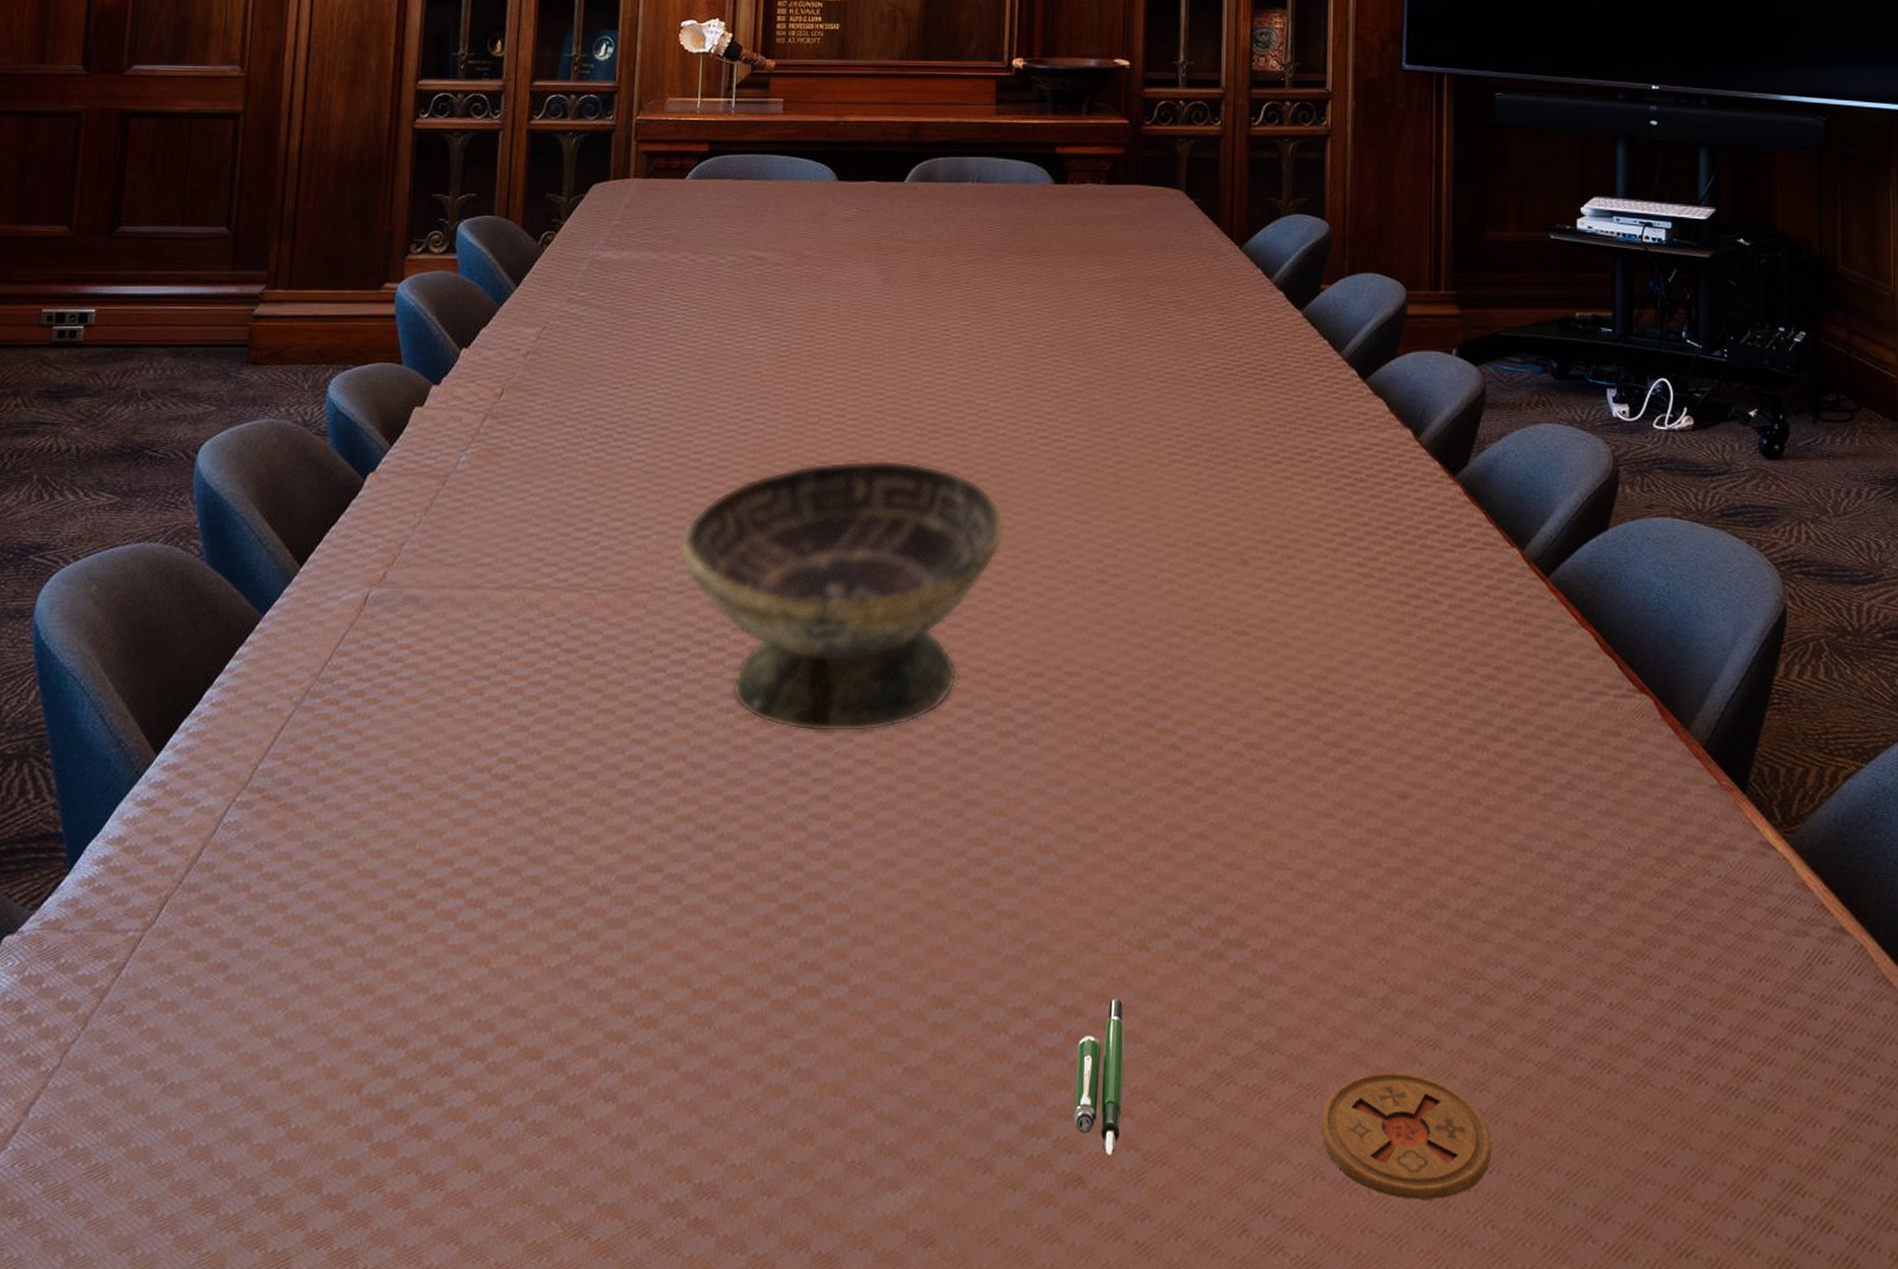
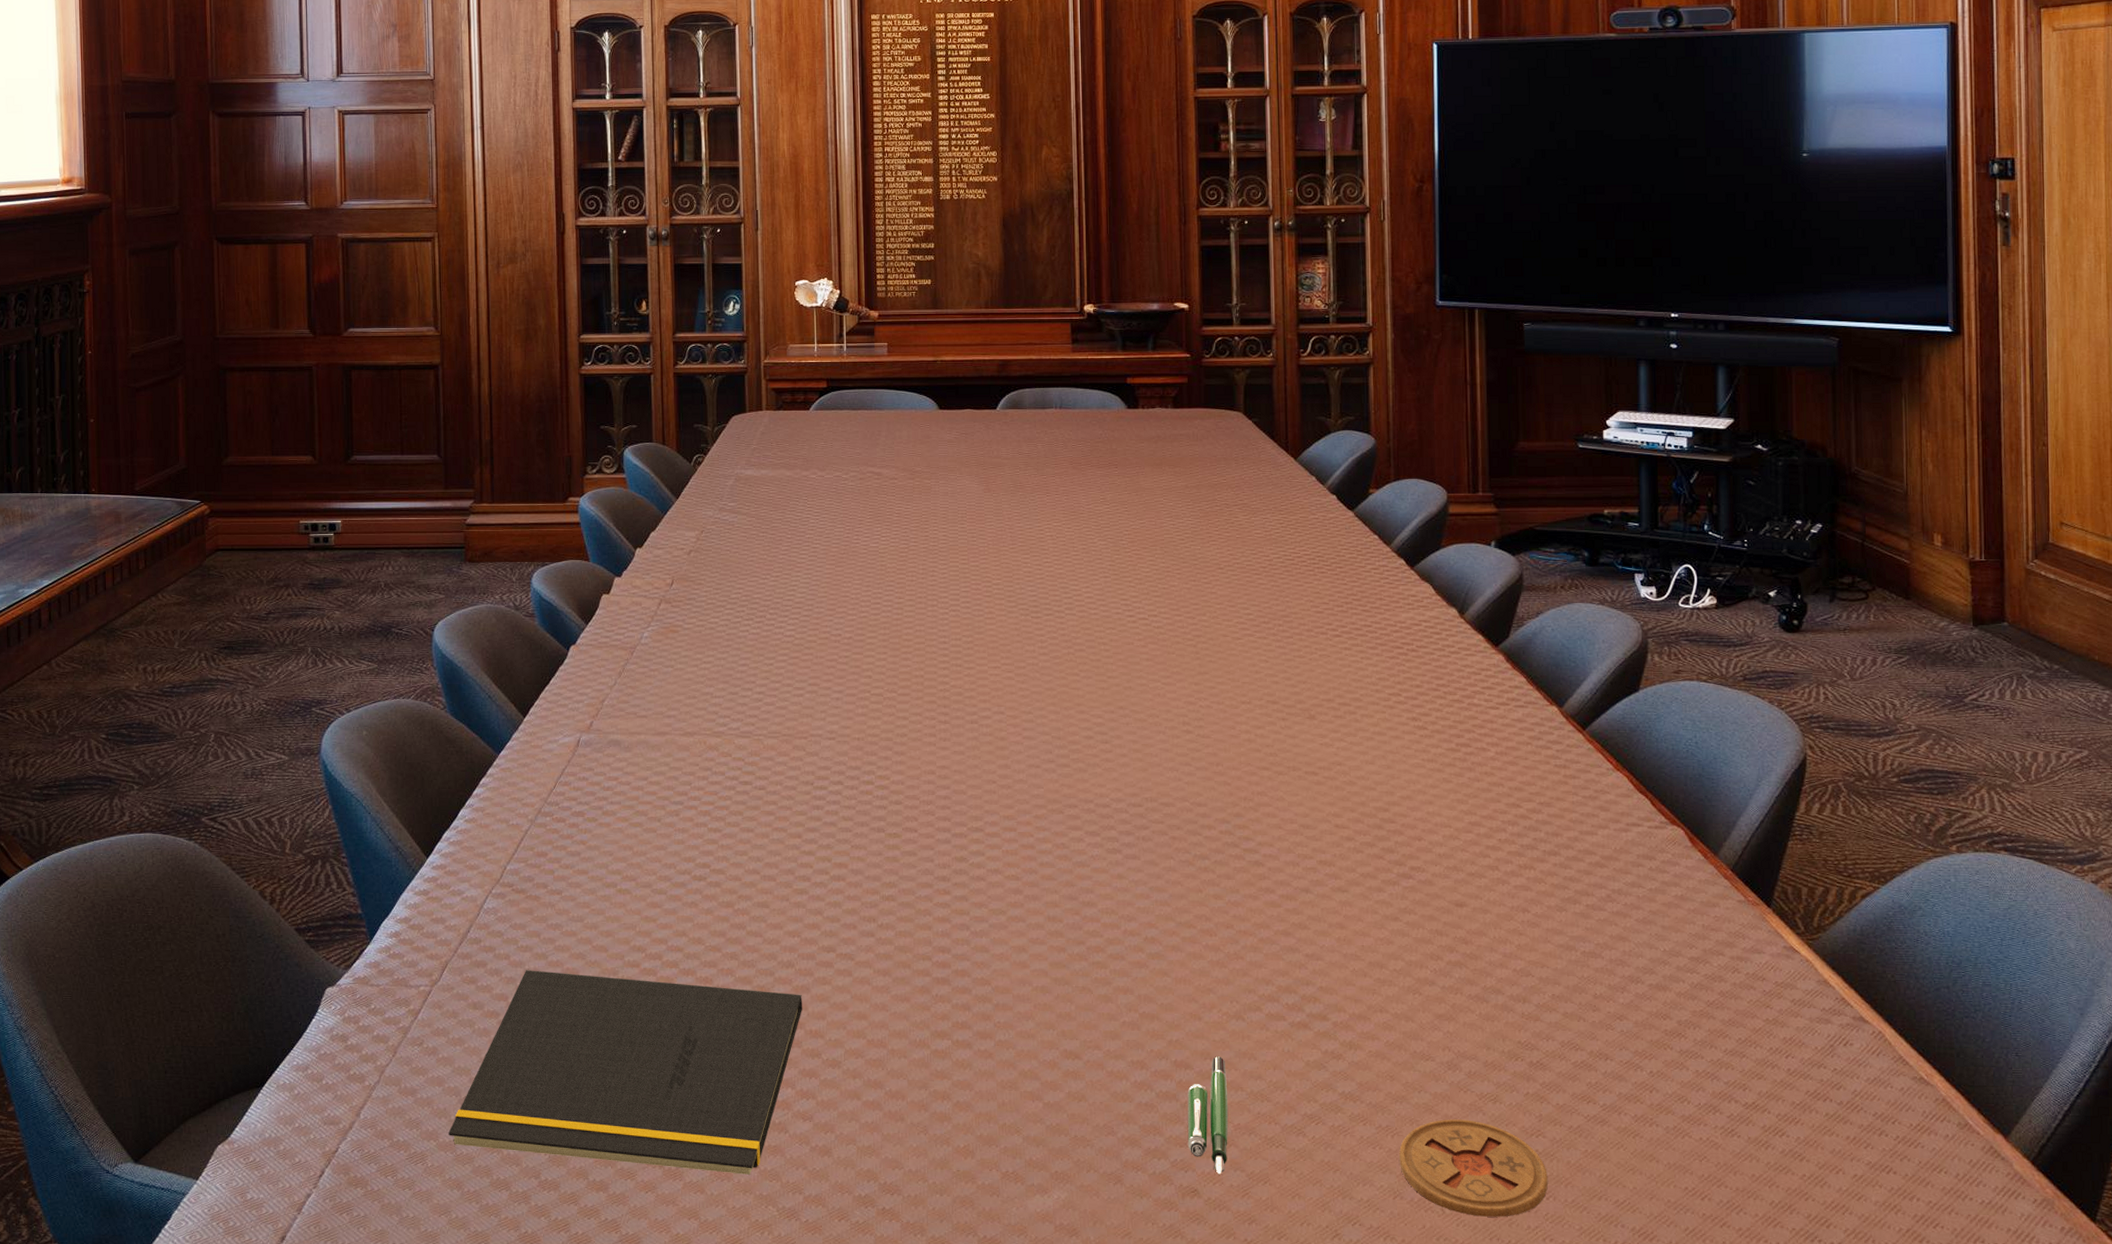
notepad: none [144,905,617,1179] -> present [448,970,803,1175]
decorative bowl: present [679,459,1006,732] -> none [829,634,1102,848]

